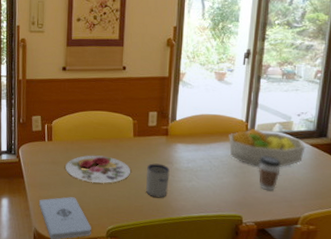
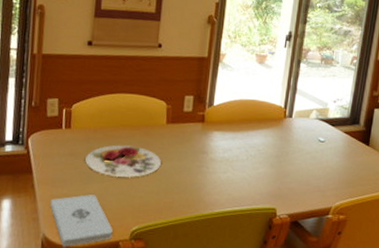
mug: present [146,163,170,198] -> none [177,153,204,192]
fruit bowl: present [229,128,306,168] -> none [267,114,340,157]
coffee cup: present [259,156,281,191] -> none [294,144,316,181]

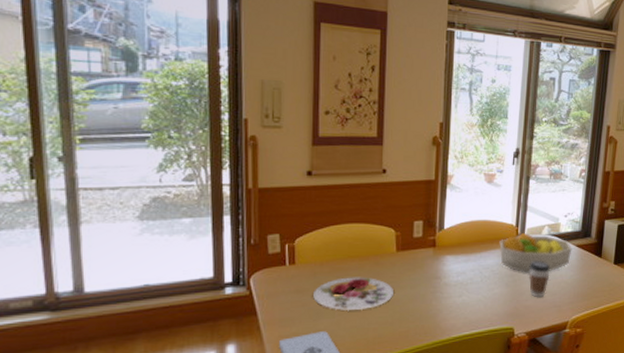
fruit bowl: none [267,114,340,157] -> present [499,232,572,273]
coffee cup: none [294,144,316,181] -> present [529,261,550,298]

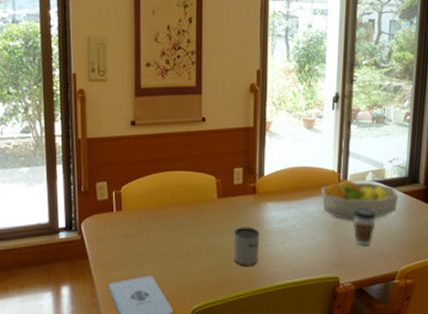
plate: present [313,277,393,310] -> none [139,223,215,256]
mug: none [412,280,438,320] -> present [234,227,260,266]

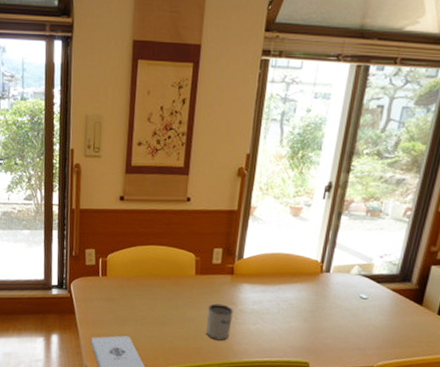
fruit bowl: present [321,178,399,221] -> none [300,269,386,314]
coffee cup: present [354,208,375,247] -> none [331,299,357,338]

